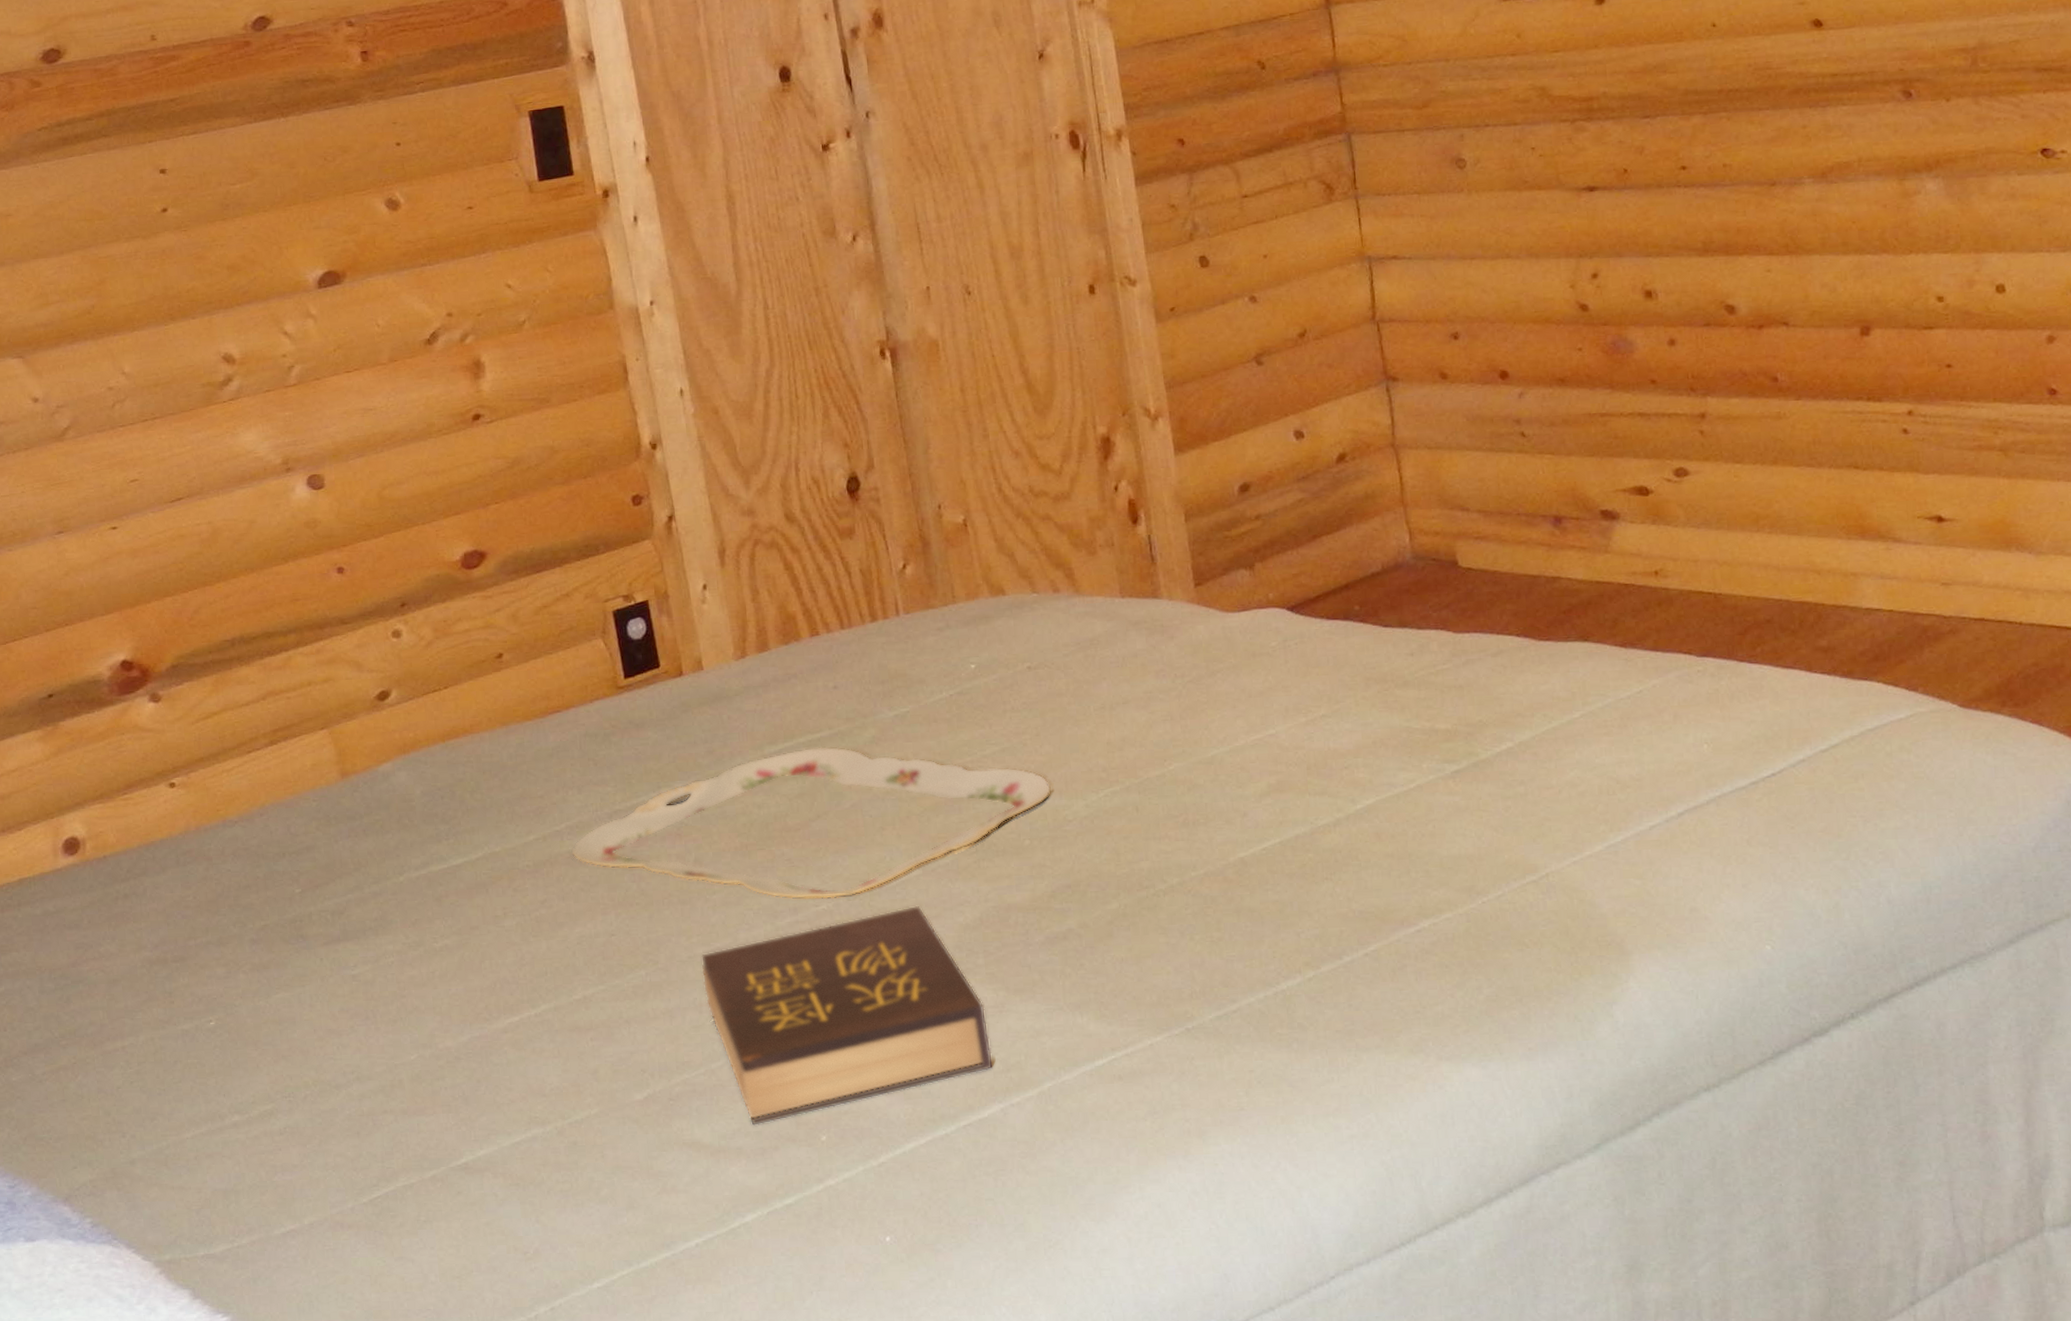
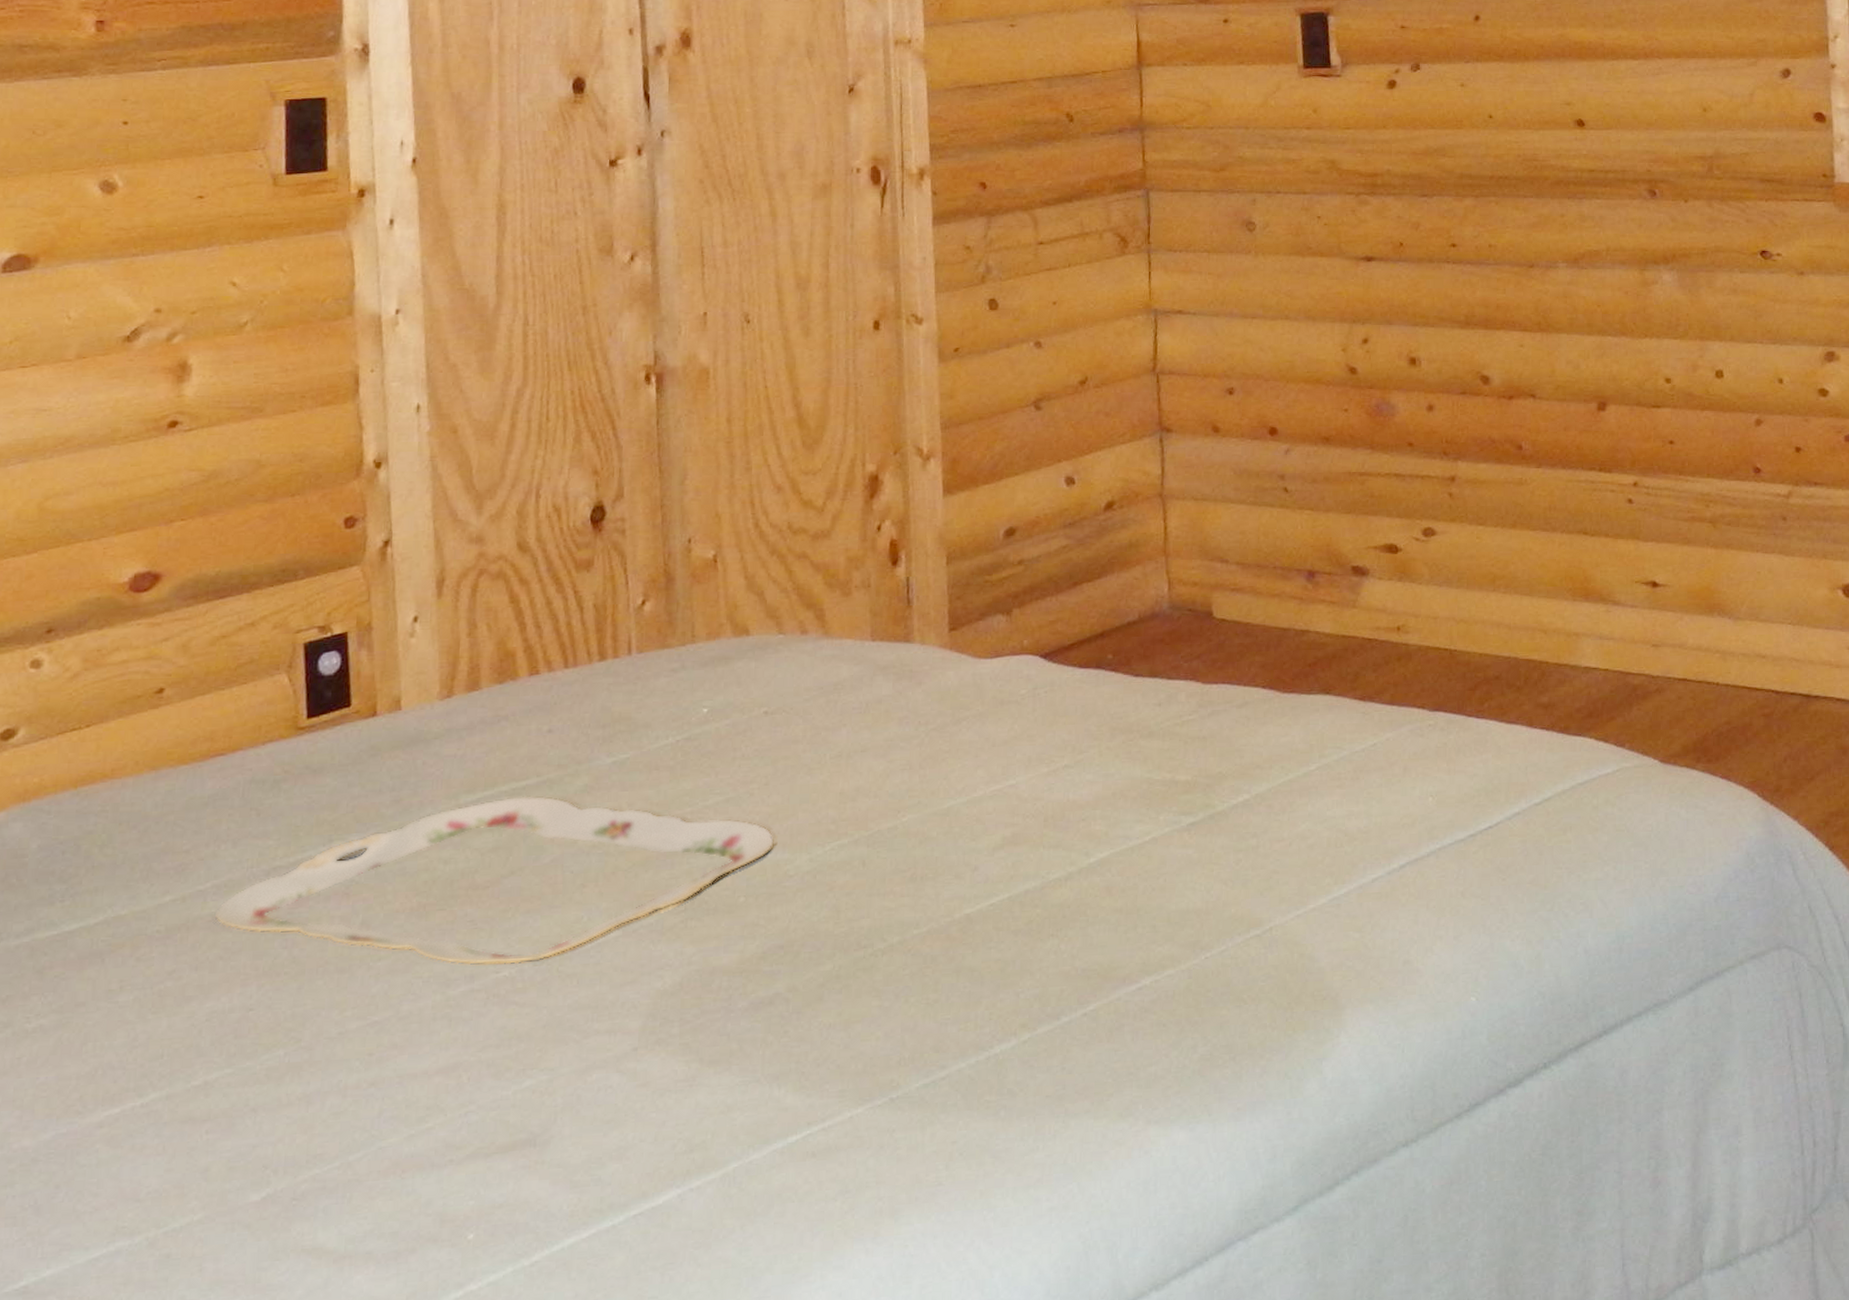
hardback book: present [701,905,994,1126] -> none [351,970,676,1225]

